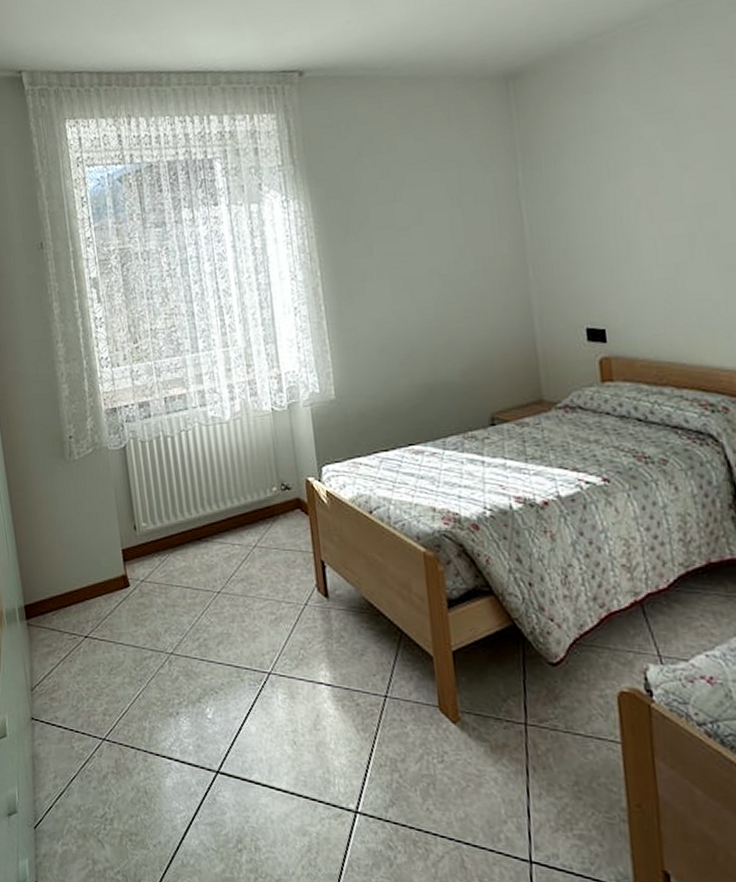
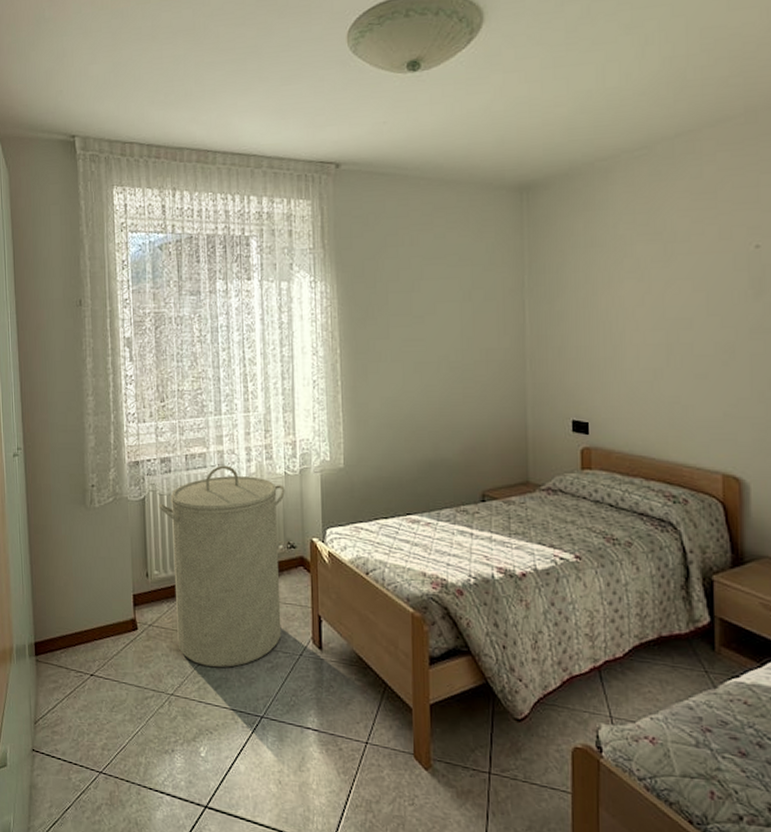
laundry hamper: none [140,405,283,623] -> present [158,465,285,668]

